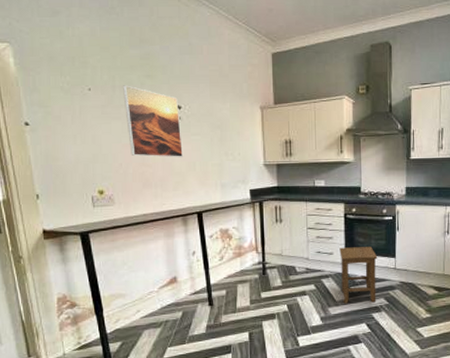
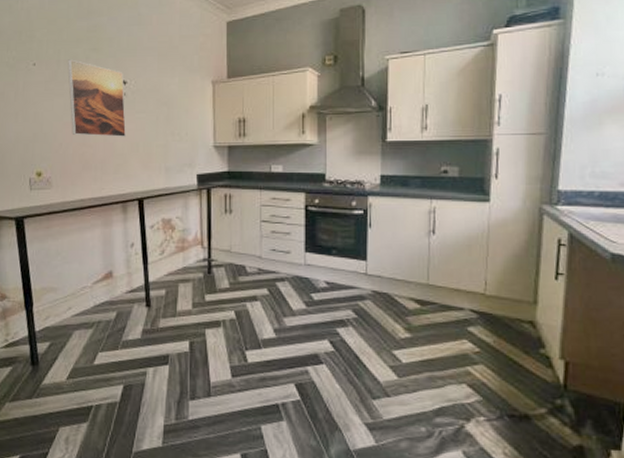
stool: present [339,247,378,304] -> none [298,245,345,315]

